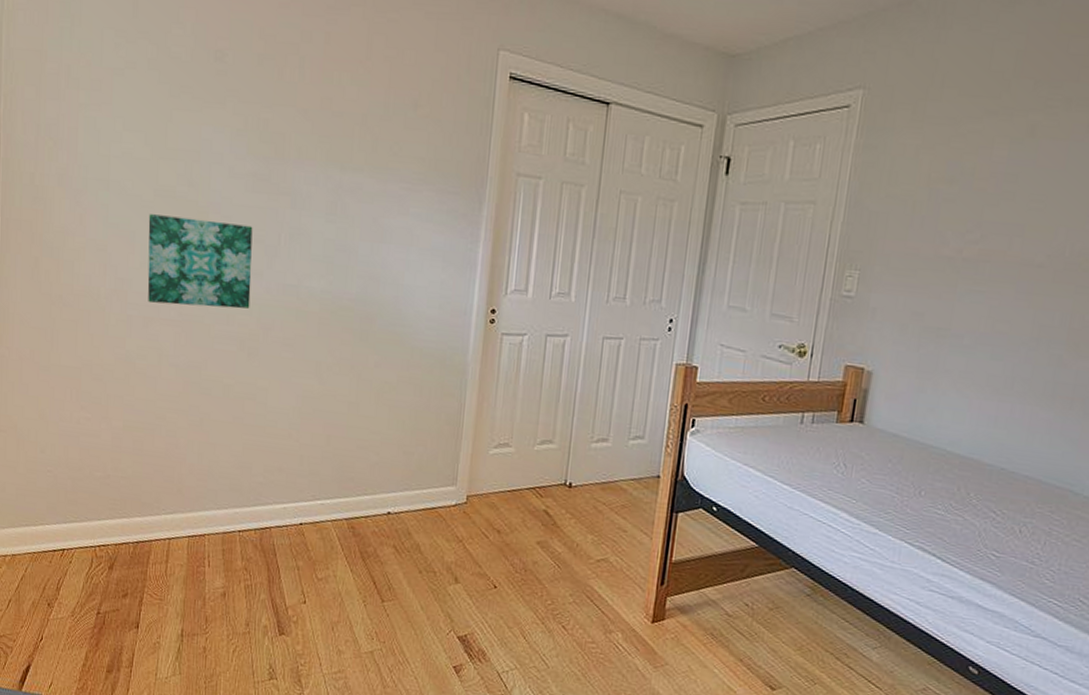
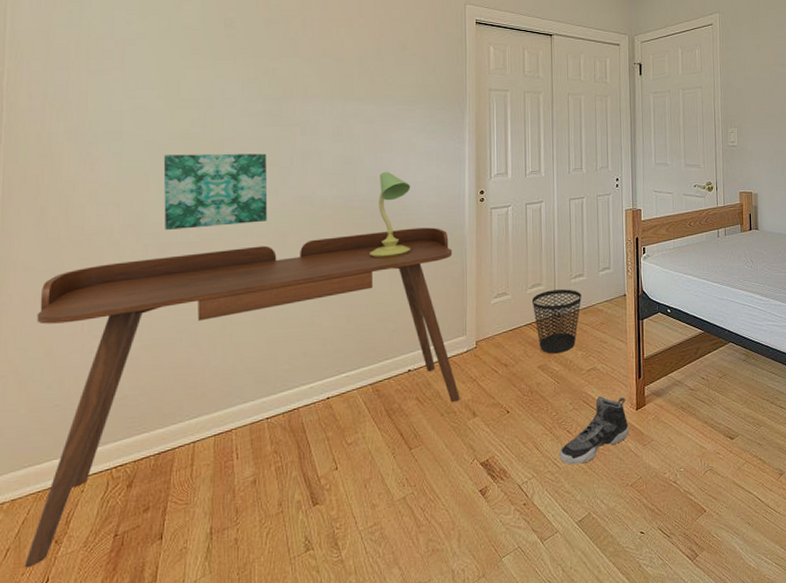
desk: none [23,330,451,623] -> present [24,227,460,568]
table lamp: none [356,267,410,376] -> present [370,171,411,258]
wastebasket: none [538,451,602,532] -> present [531,289,582,354]
sneaker: none [550,594,640,669] -> present [560,396,629,465]

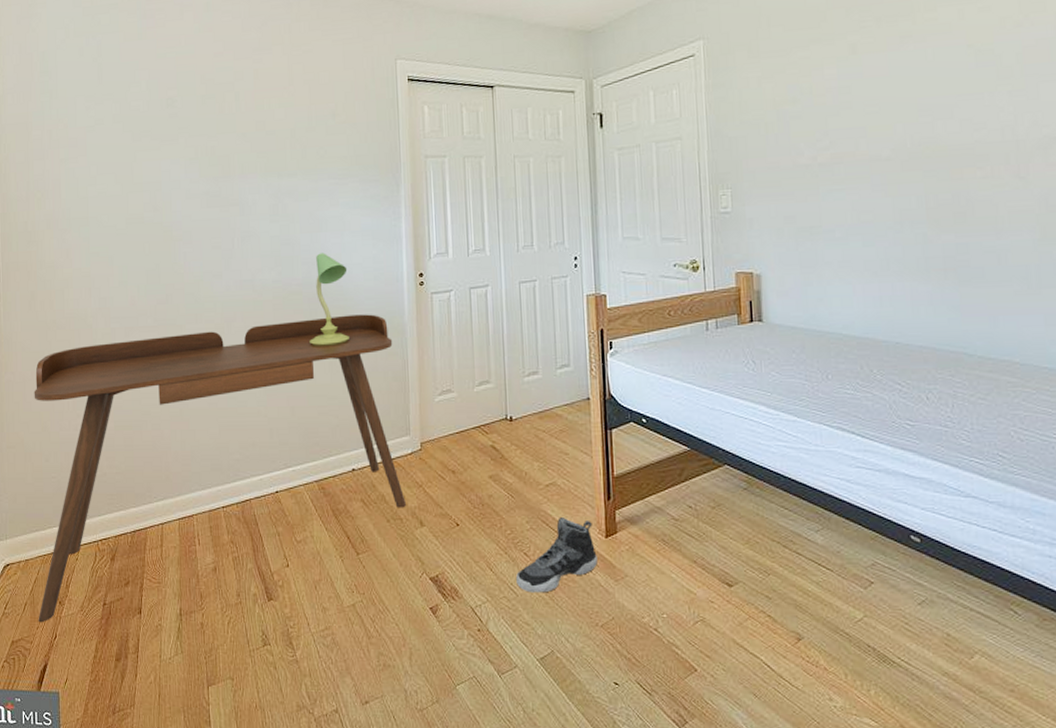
wall art: present [163,153,268,231] -> none [123,236,214,315]
wastebasket: present [531,289,582,354] -> none [479,389,537,463]

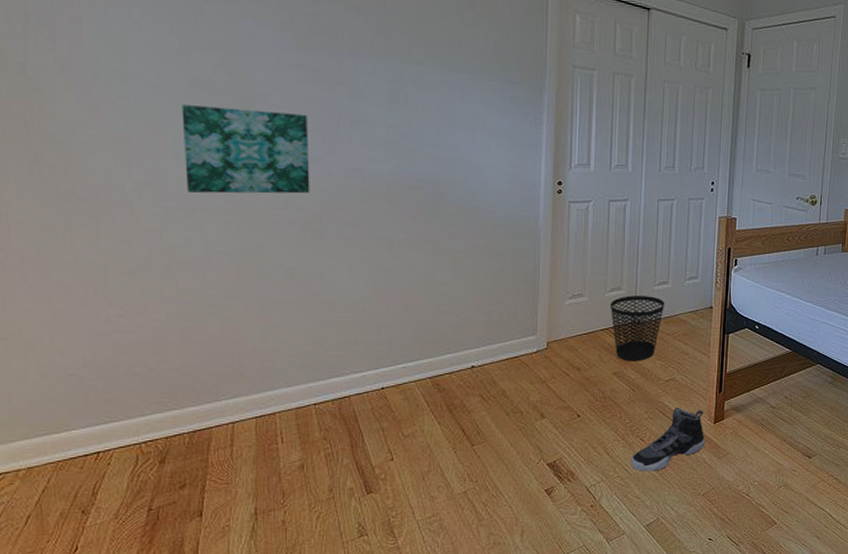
desk: present [34,314,406,623] -> none [39,215,527,536]
wall art: none [123,236,214,315] -> present [181,105,310,194]
table lamp: present [310,253,349,346] -> none [430,149,479,245]
wastebasket: none [479,389,537,463] -> present [610,296,665,361]

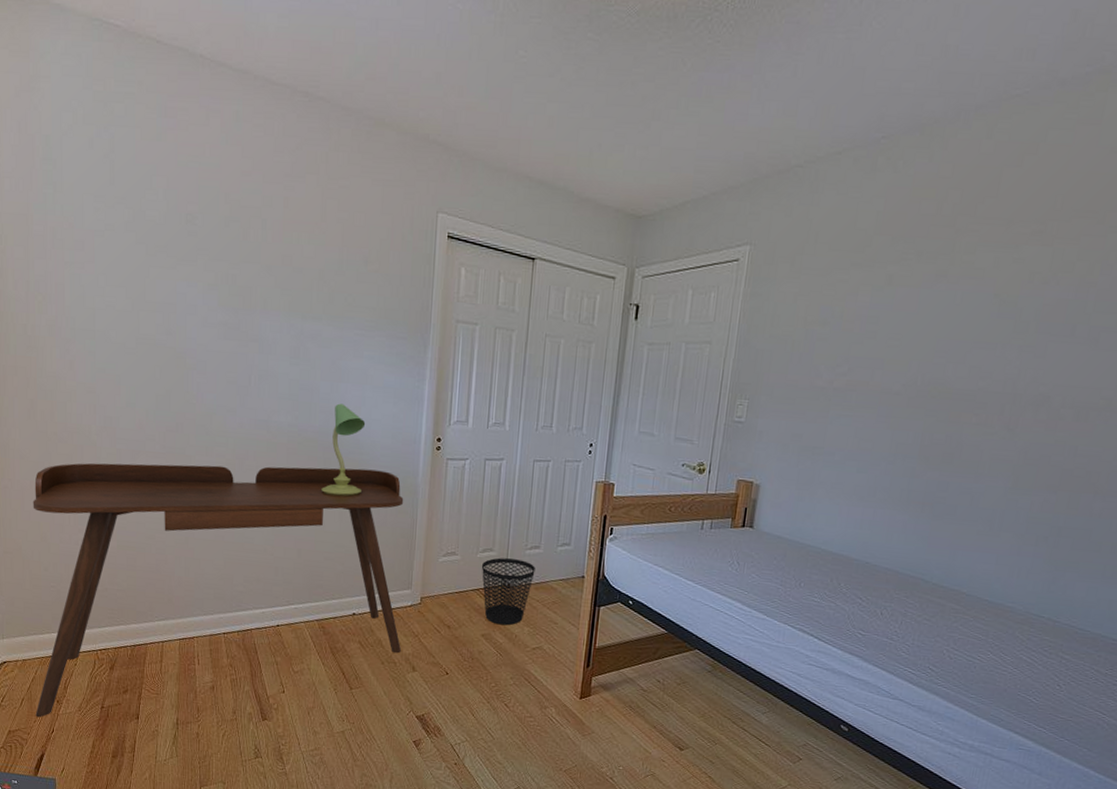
desk: none [39,215,527,536] -> present [32,462,404,718]
wall art: present [181,105,310,194] -> none [132,360,226,442]
table lamp: none [430,149,479,245] -> present [321,403,366,497]
sneaker: present [631,407,705,472] -> none [495,676,570,739]

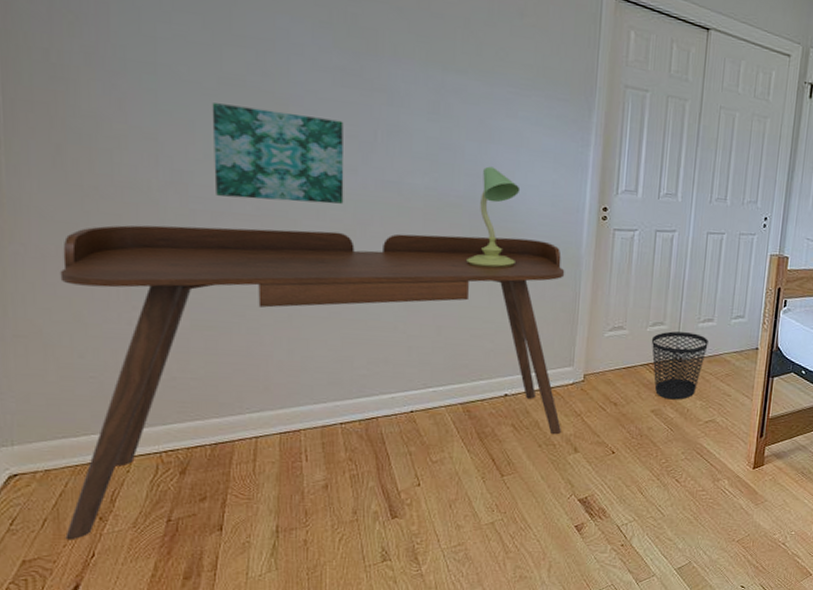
wall art: none [132,360,226,442] -> present [212,103,344,204]

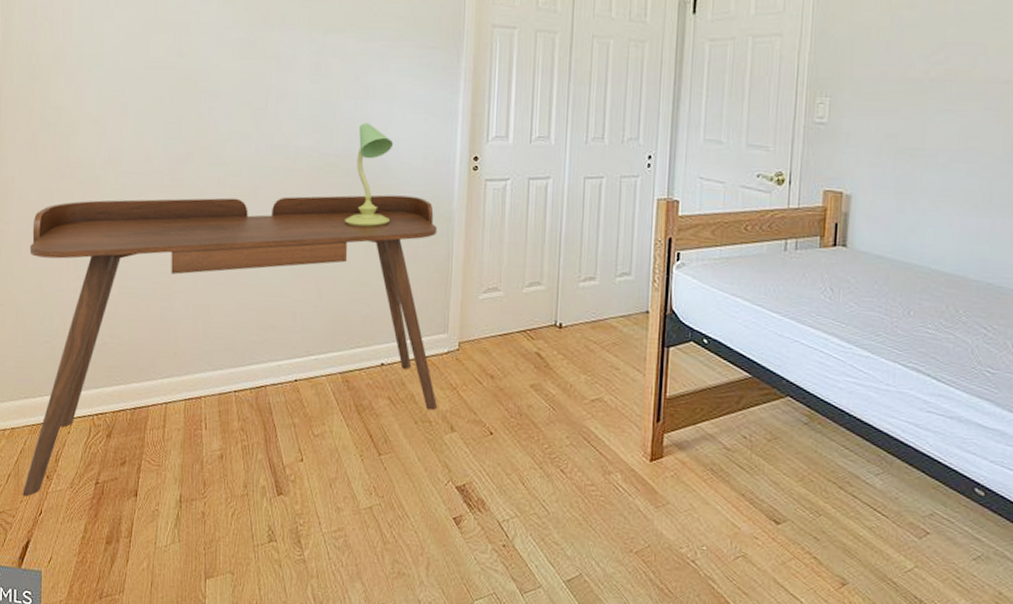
wall art: present [212,103,344,204] -> none [140,85,241,171]
wastebasket: present [651,331,708,400] -> none [528,292,591,373]

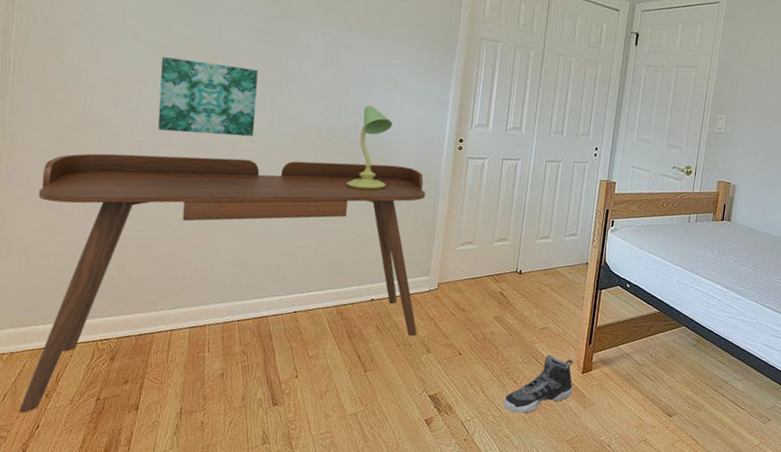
wall art: none [140,85,241,171] -> present [158,57,258,137]
sneaker: none [549,435,639,513] -> present [503,354,573,413]

